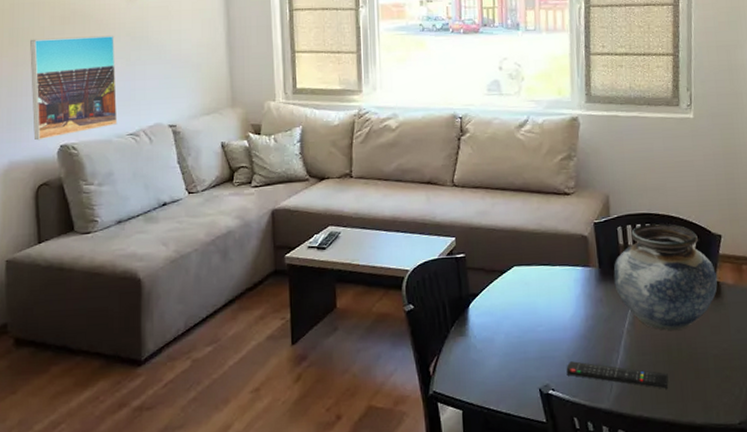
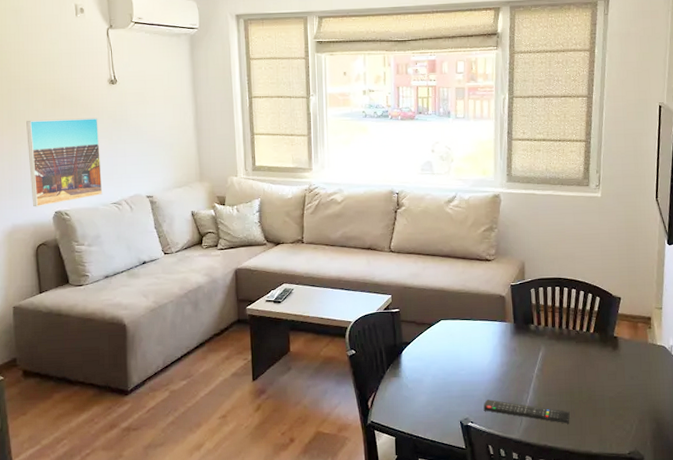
vase: present [613,223,718,331] -> none [526,286,616,376]

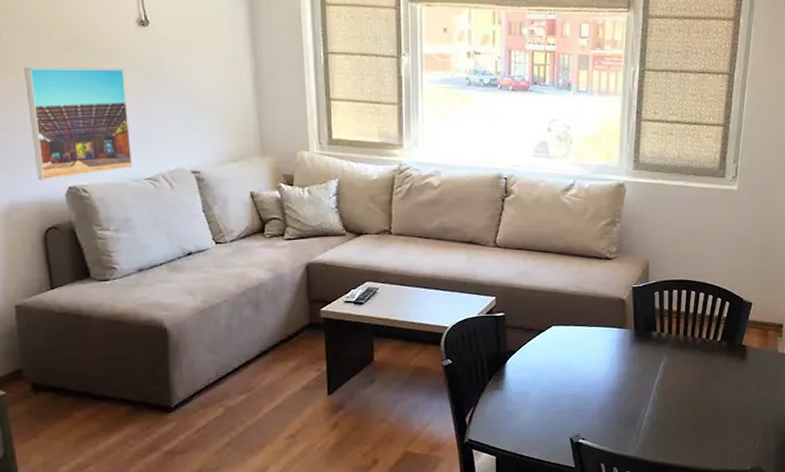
remote control: present [483,399,570,424] -> none [597,414,690,439]

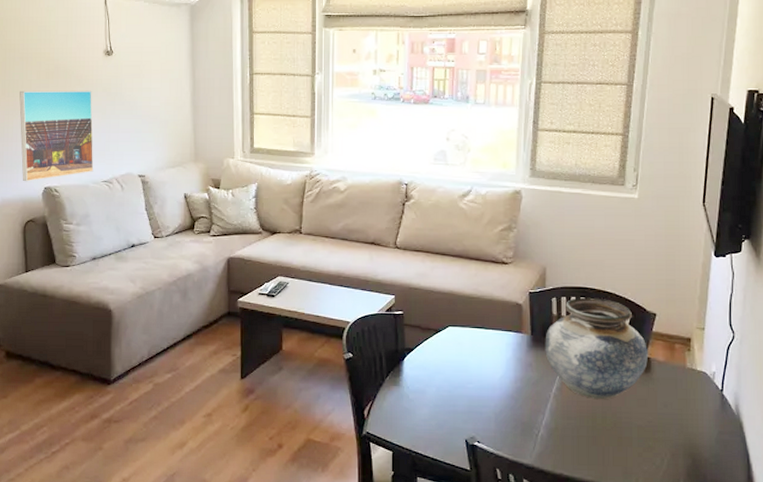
vase: none [648,290,744,388] -> present [545,297,648,399]

